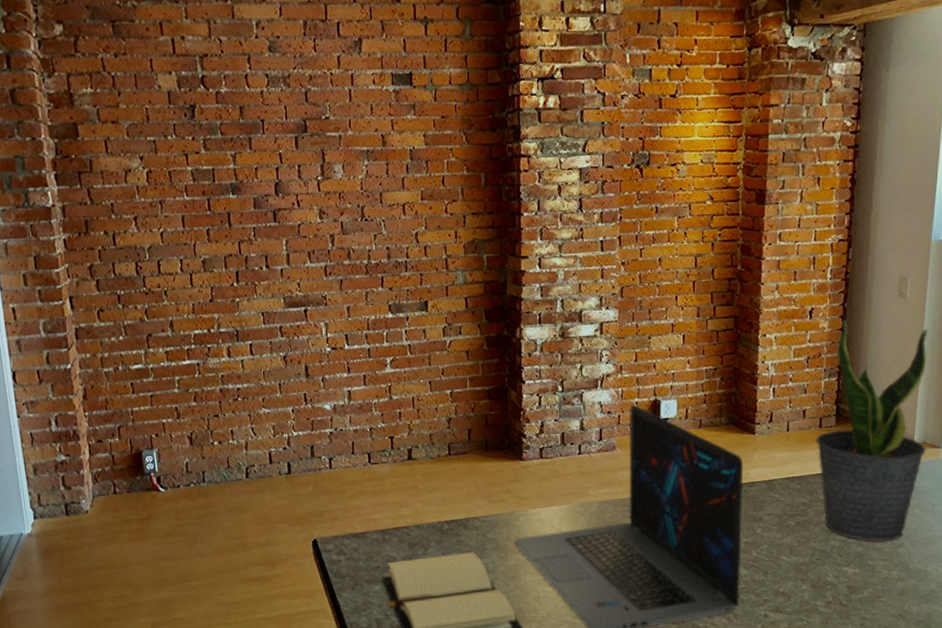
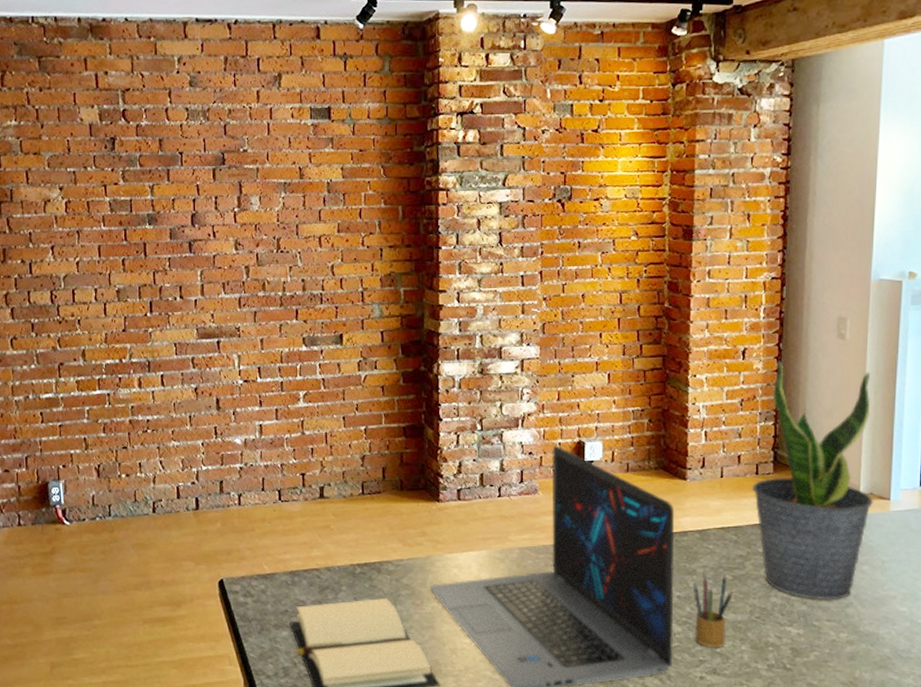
pencil box: none [758,518,795,589] -> present [691,570,732,648]

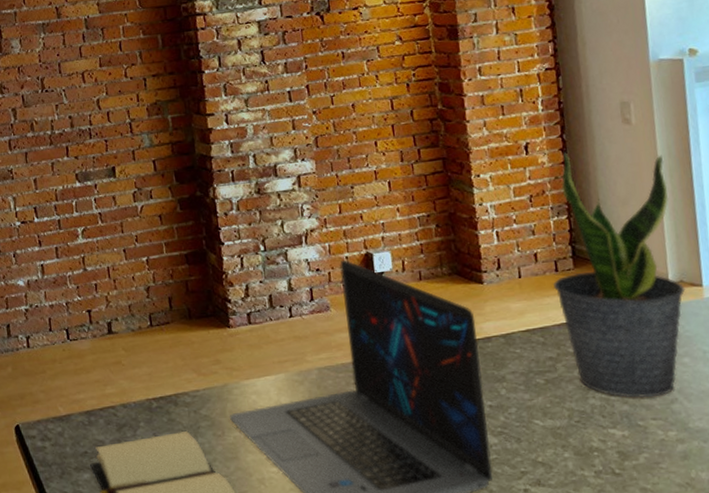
pencil box: present [691,570,732,648] -> none [502,376,548,458]

